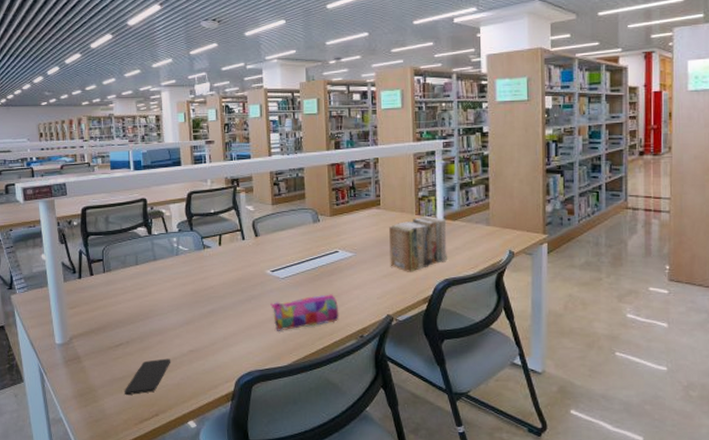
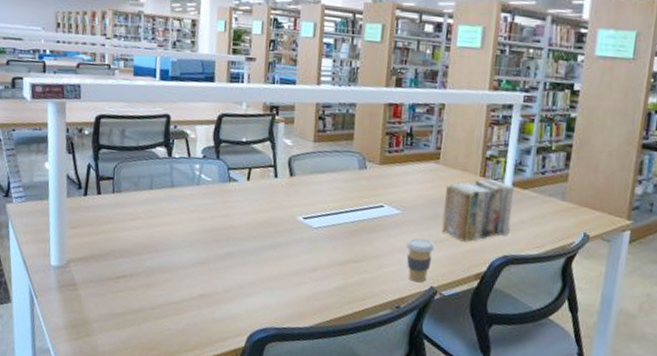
smartphone: present [125,358,170,396] -> none [122,298,177,335]
pencil case: present [270,294,339,331] -> none [297,253,376,288]
coffee cup: none [362,275,386,313] -> present [406,238,435,283]

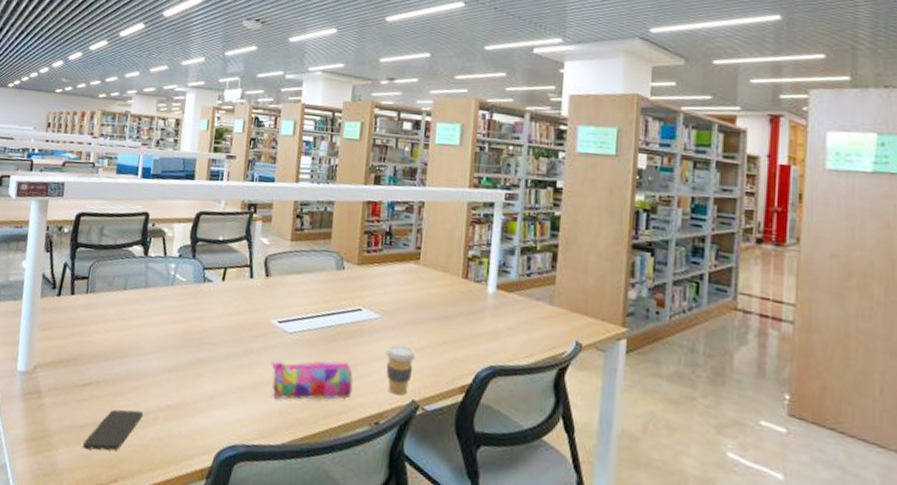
smartphone: none [122,298,177,335] -> present [83,409,143,451]
pencil case: none [297,253,376,288] -> present [271,360,353,400]
books: present [442,178,514,242] -> none [423,280,499,351]

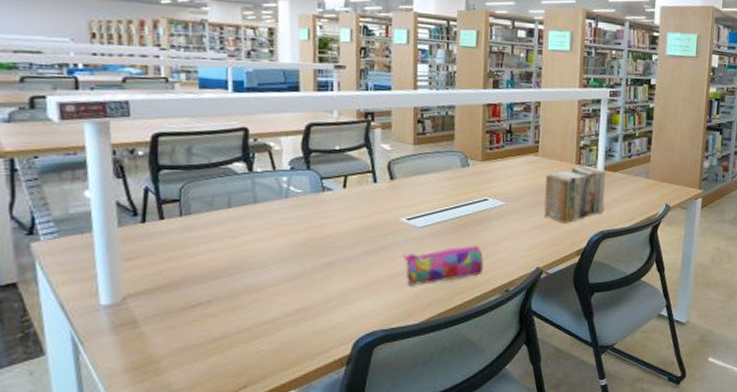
smartphone: present [83,409,143,451] -> none [201,320,268,366]
coffee cup: present [385,344,417,396] -> none [512,225,539,265]
books: none [423,280,499,351] -> present [544,165,606,224]

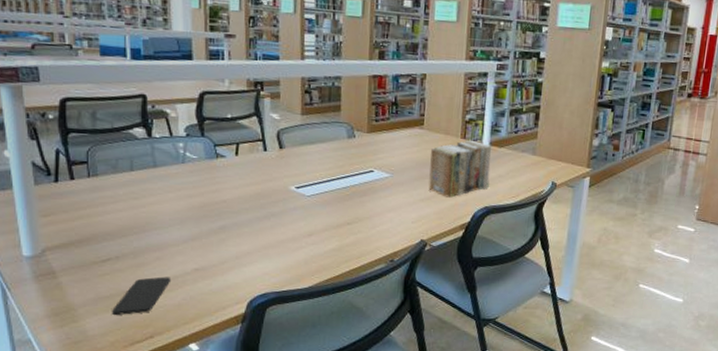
smartphone: none [201,320,268,366] -> present [112,276,170,316]
pencil case: present [403,245,484,286] -> none [293,215,370,252]

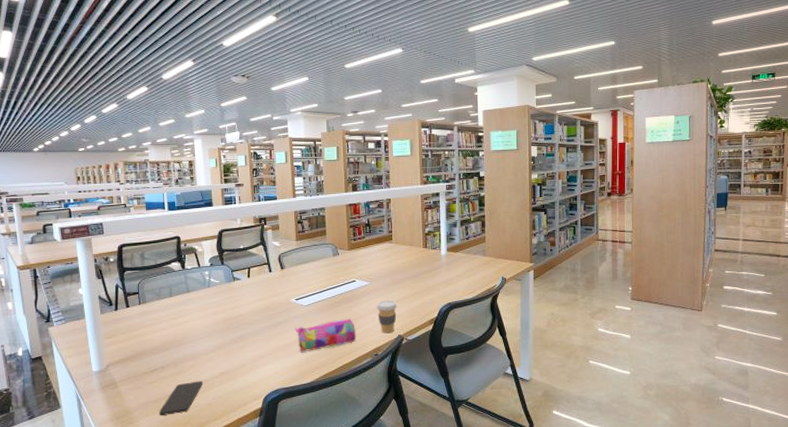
pencil case: none [293,215,370,252] -> present [295,318,356,353]
coffee cup: none [397,197,423,237] -> present [376,300,398,334]
books: present [428,140,492,198] -> none [400,248,450,298]

